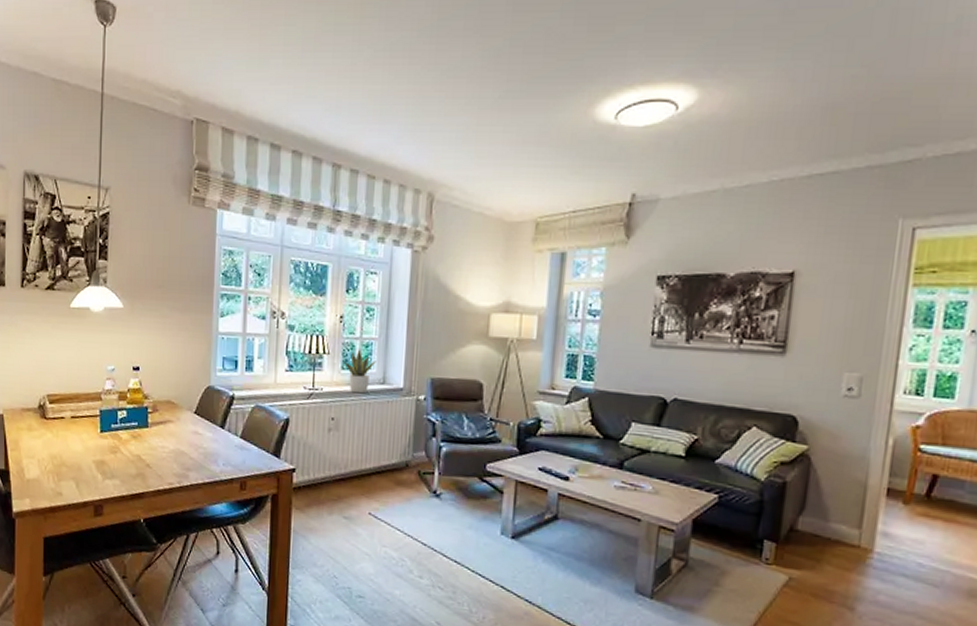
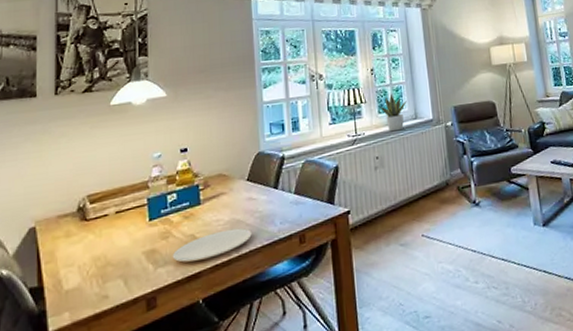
plate: none [119,458,194,482] -> present [172,228,252,263]

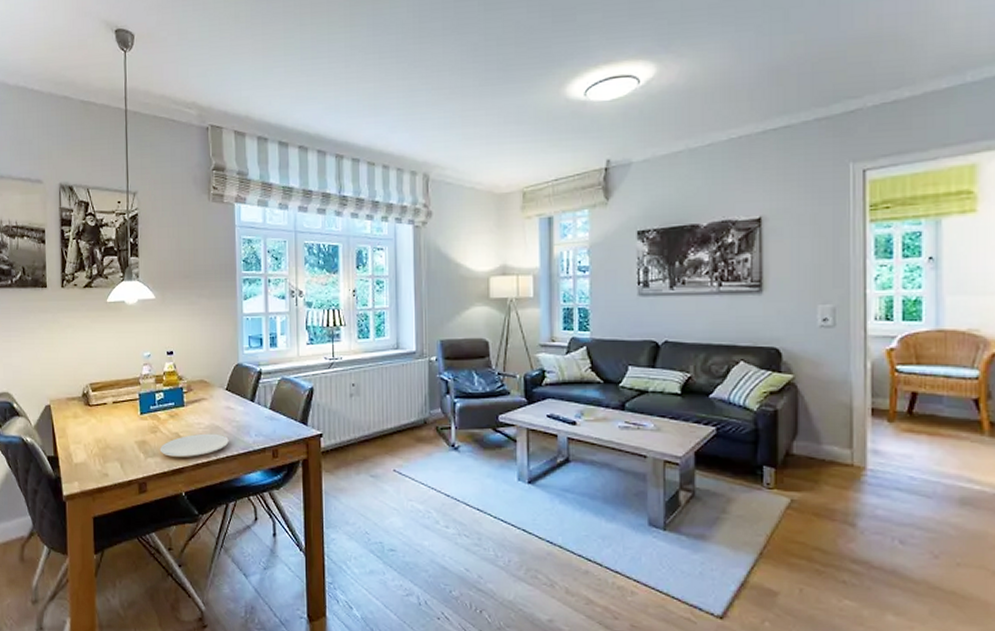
potted plant: present [380,93,407,132] -> none [360,319,389,360]

